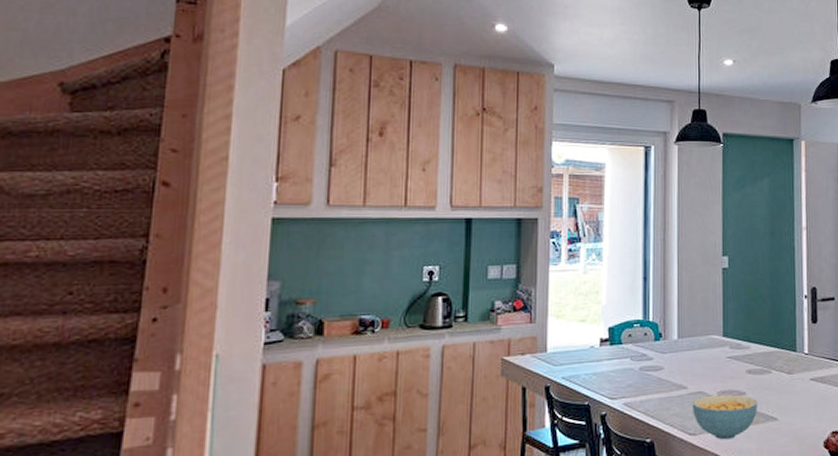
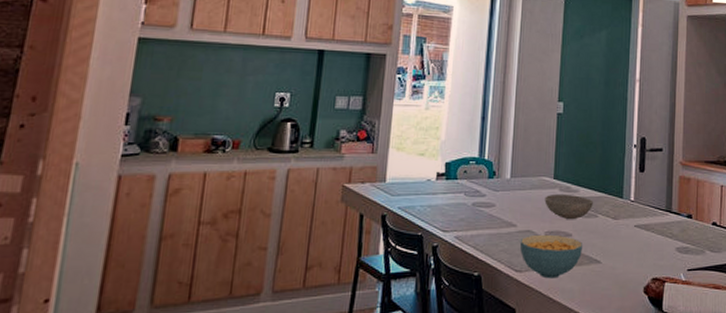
bowl: none [715,352,766,378] -> present [544,195,593,220]

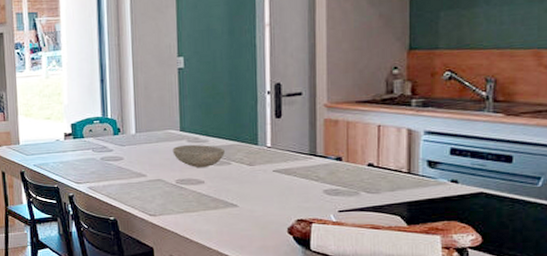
cereal bowl: present [519,234,583,279] -> none [151,182,218,221]

